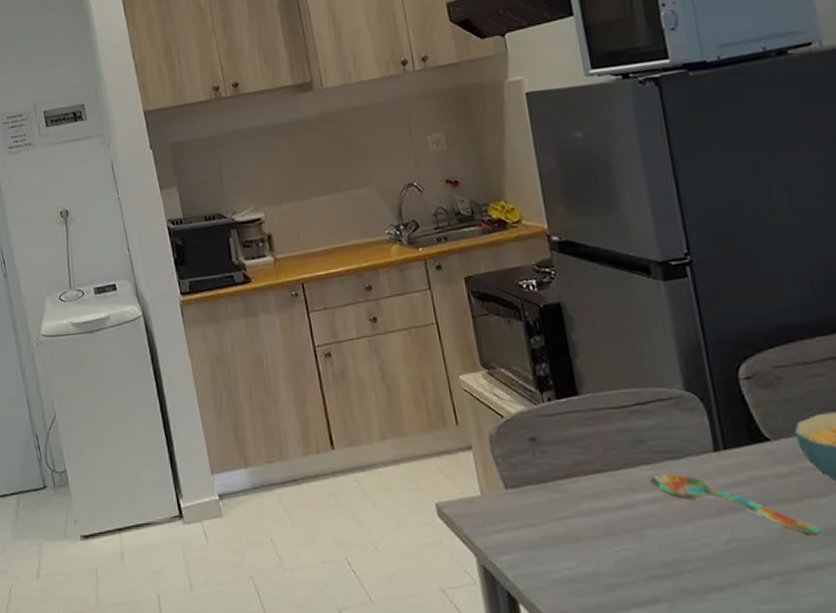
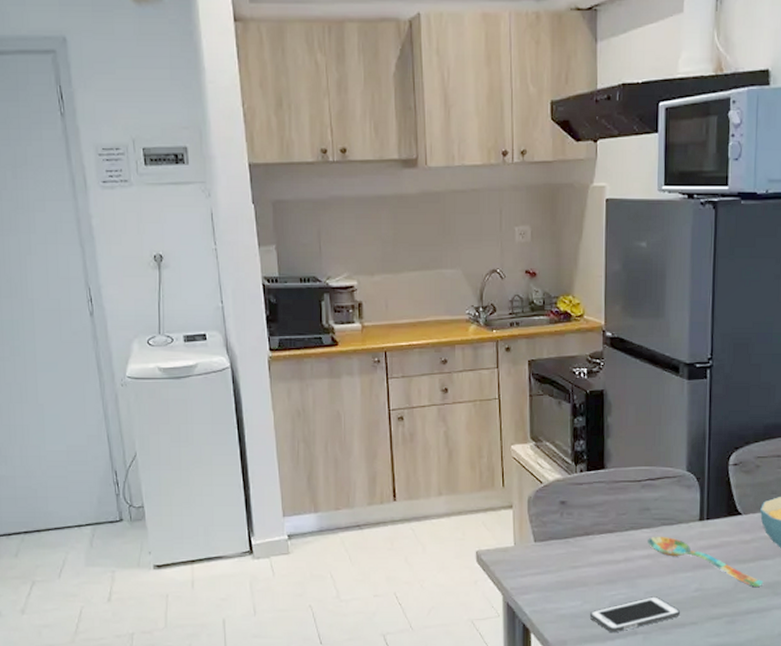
cell phone: none [590,552,714,600] -> present [589,596,681,632]

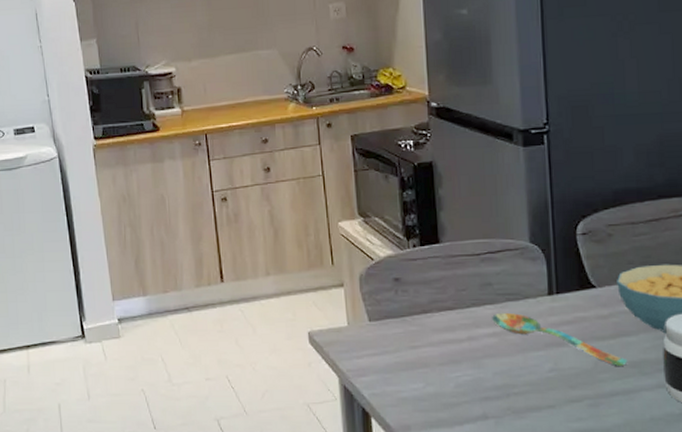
cell phone: present [589,596,681,632] -> none [433,378,536,416]

